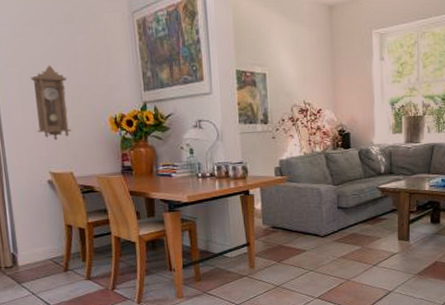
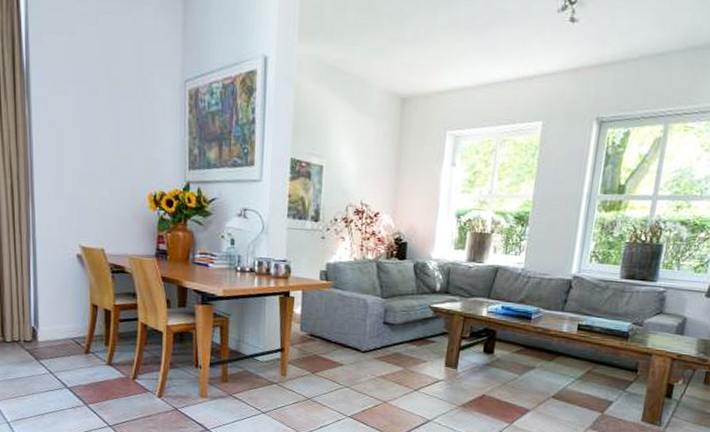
pendulum clock: present [31,65,72,141] -> none [69,129,107,213]

